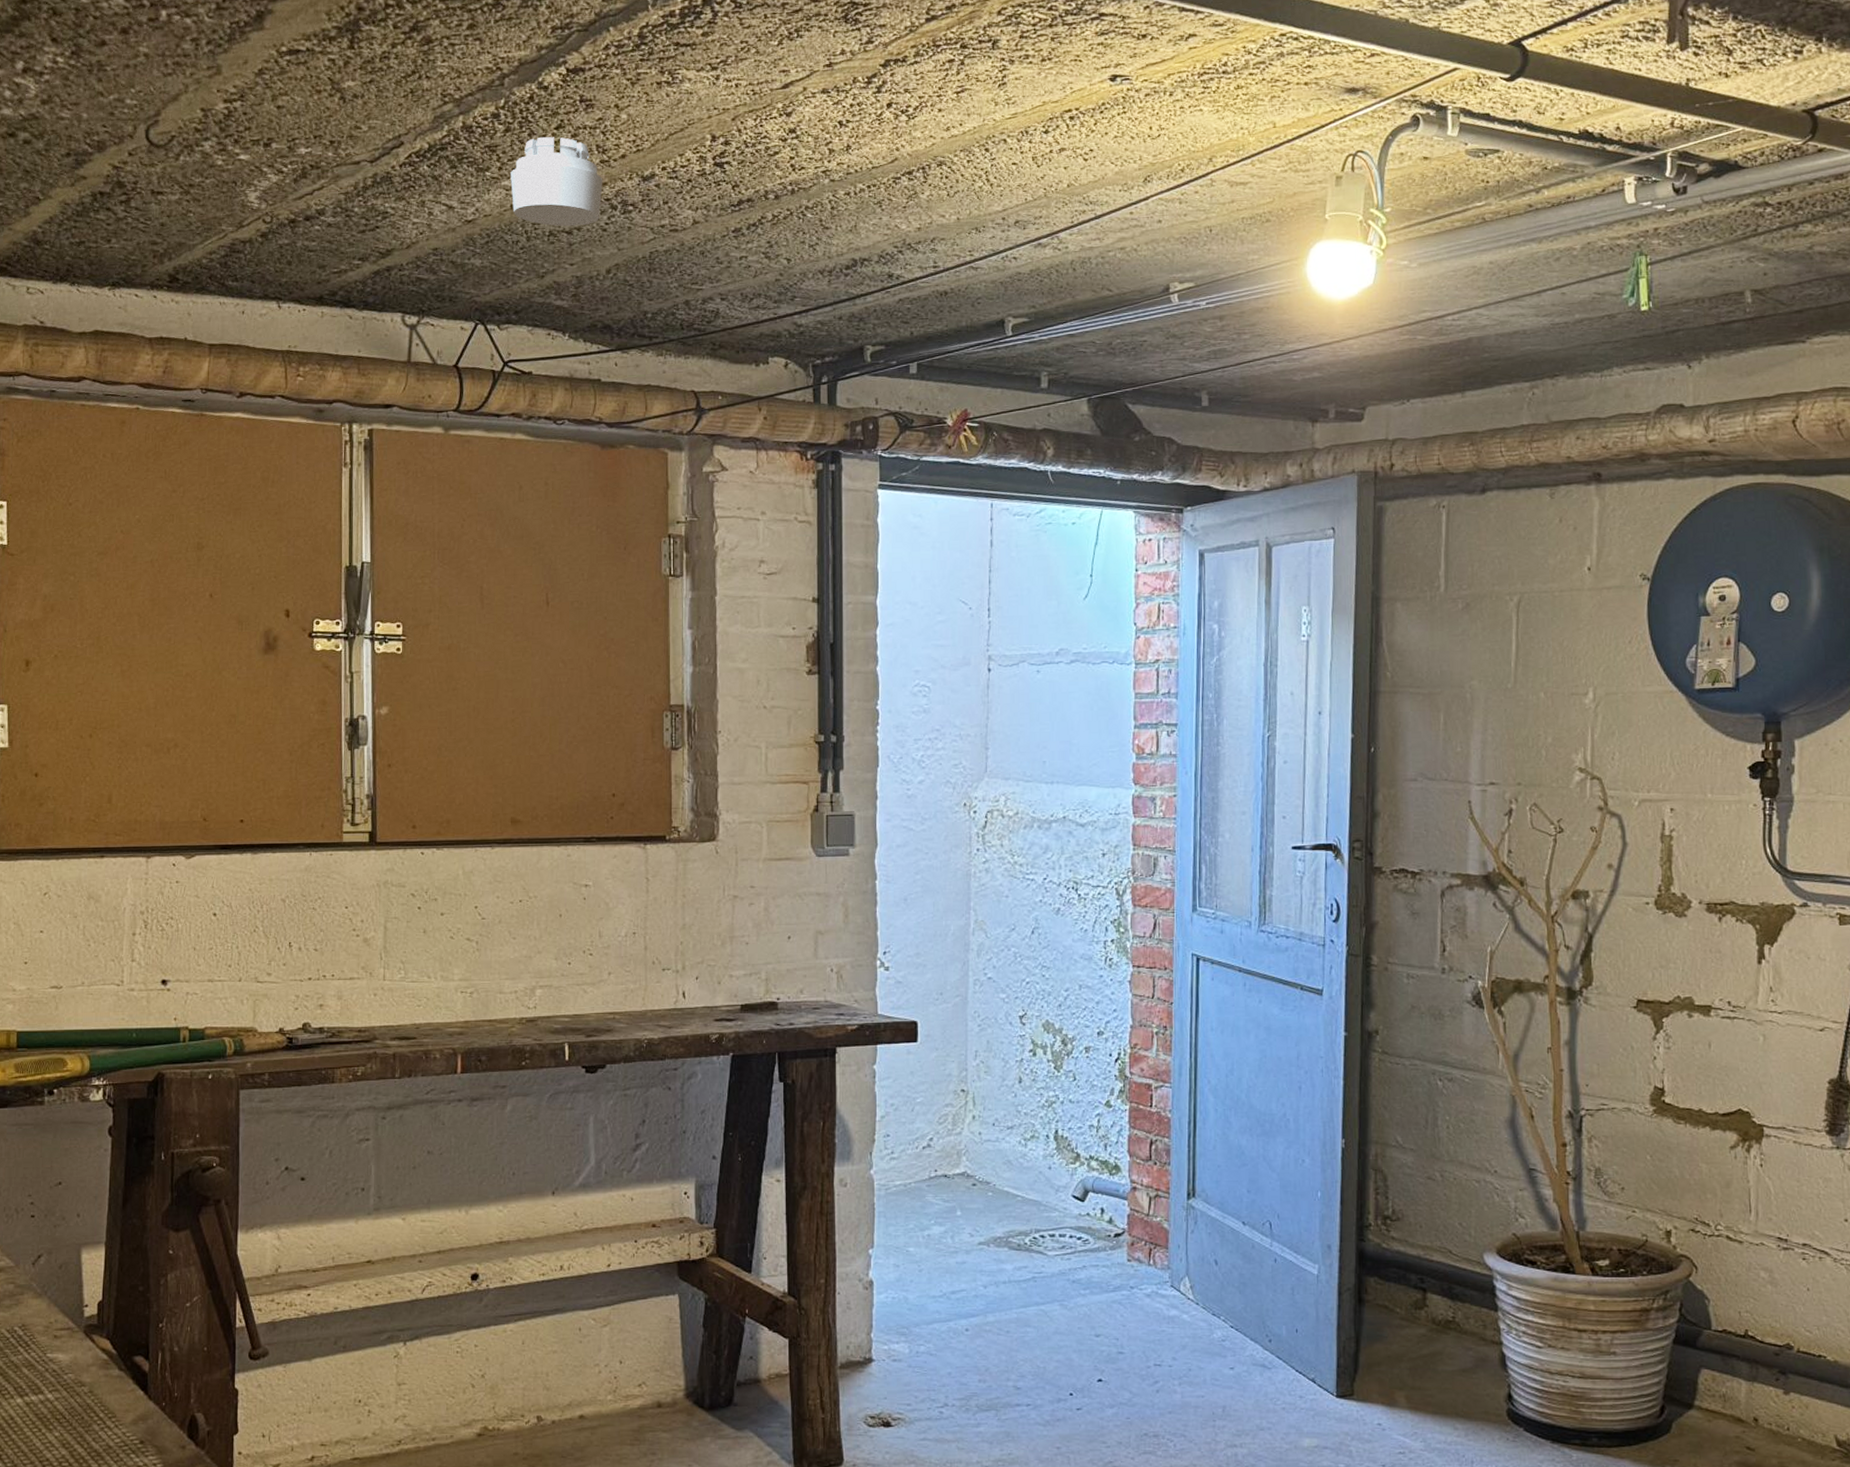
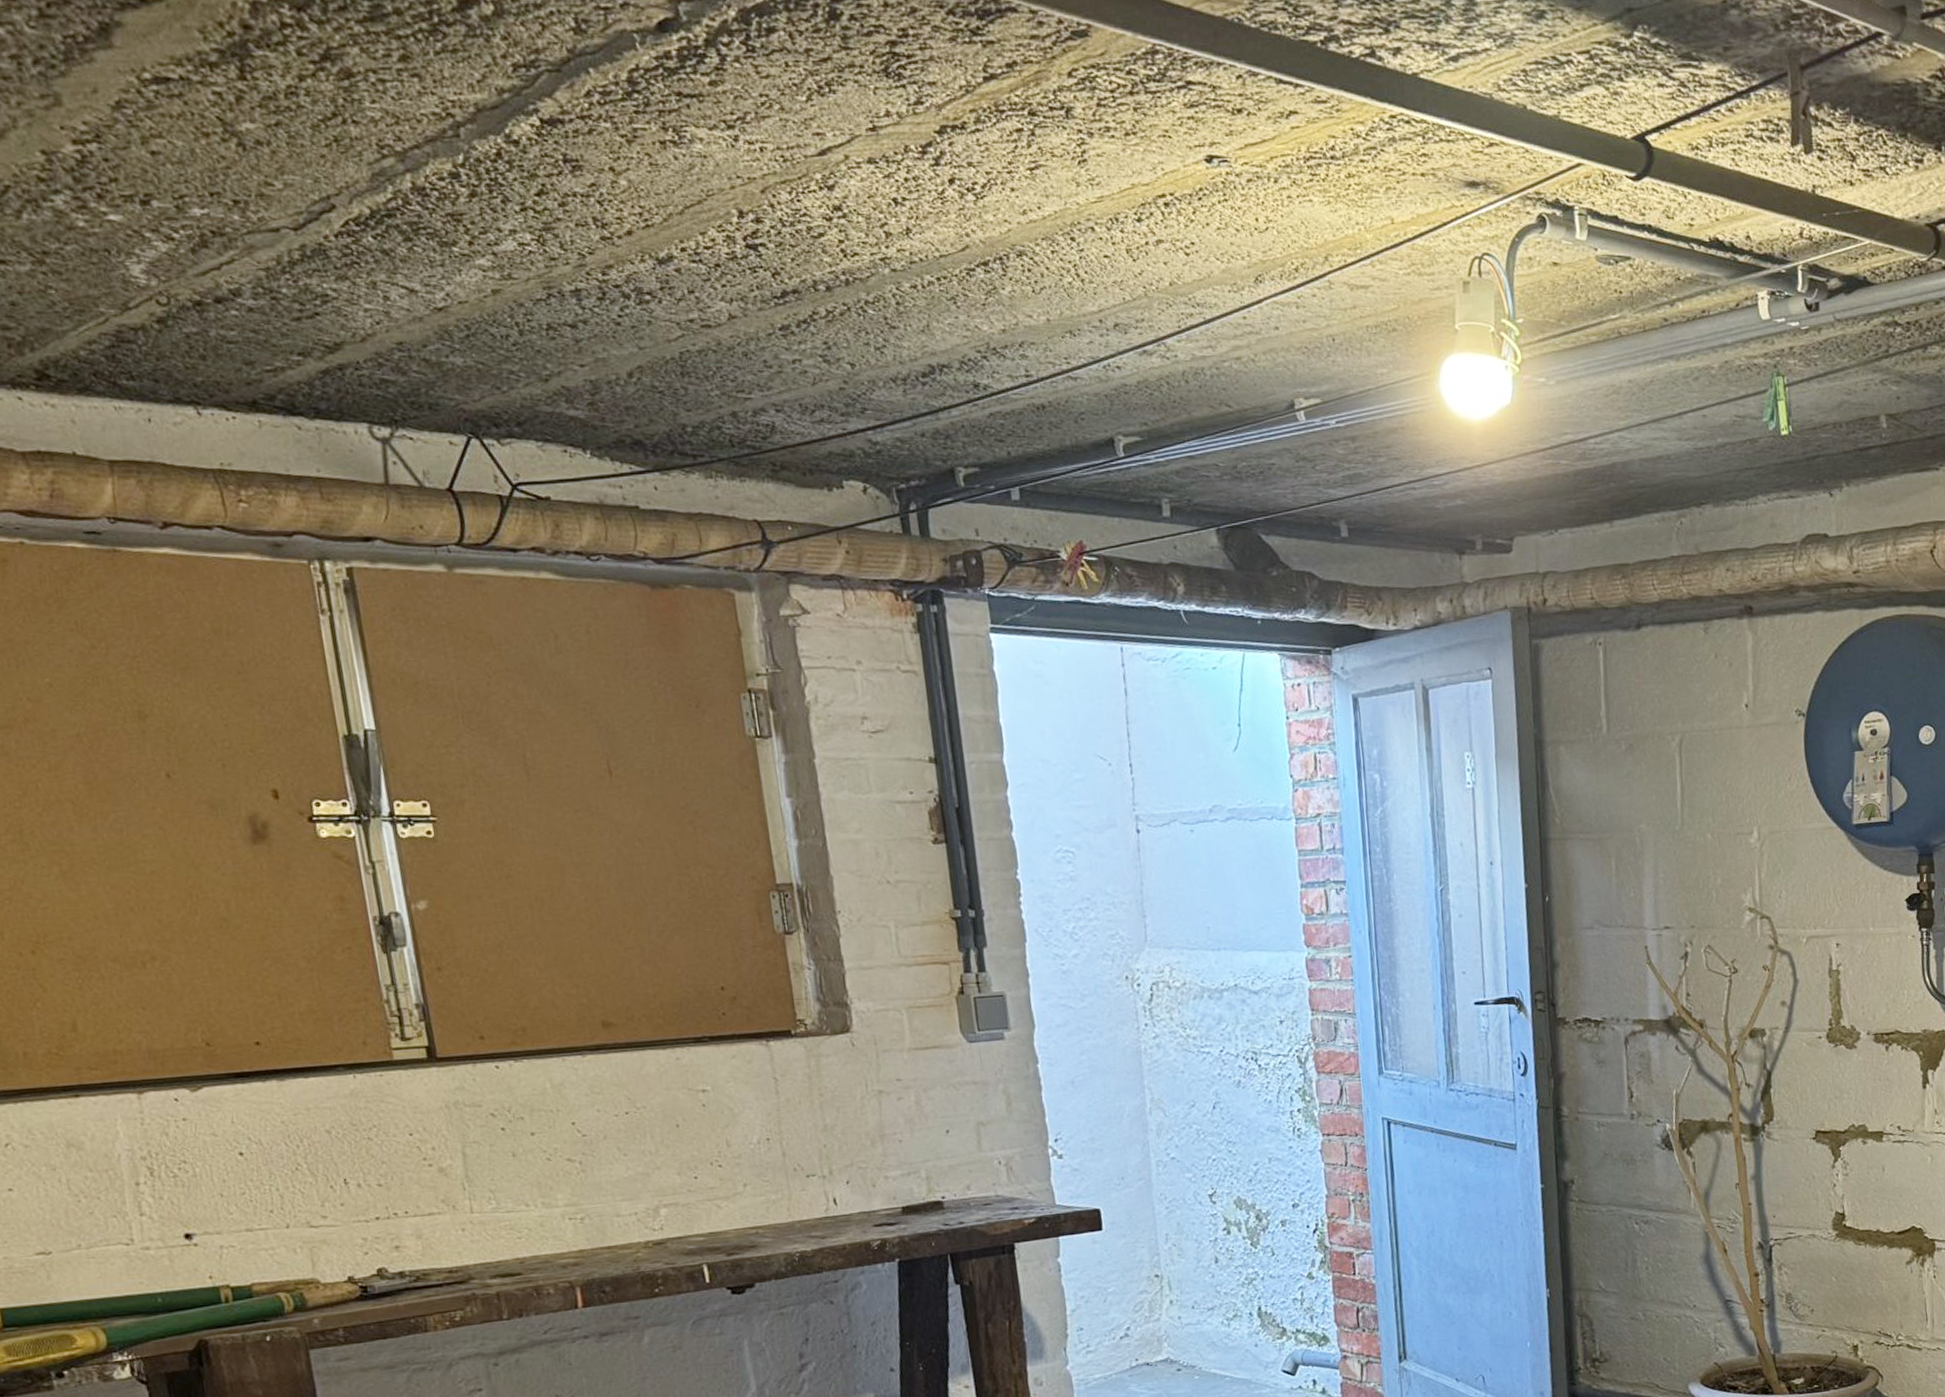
smoke detector: present [511,137,603,227] -> none [485,205,610,319]

